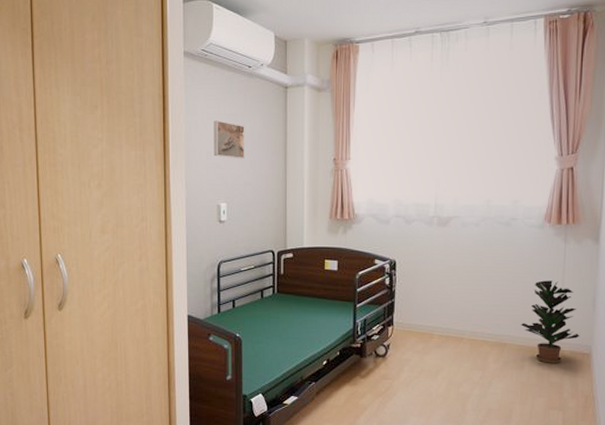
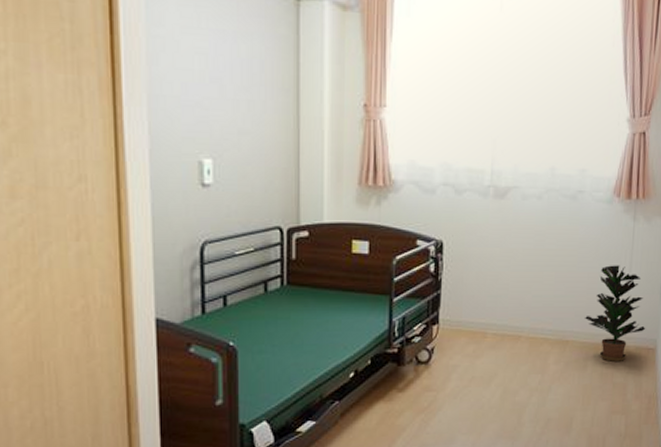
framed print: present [213,120,245,159] -> none [191,37,239,97]

